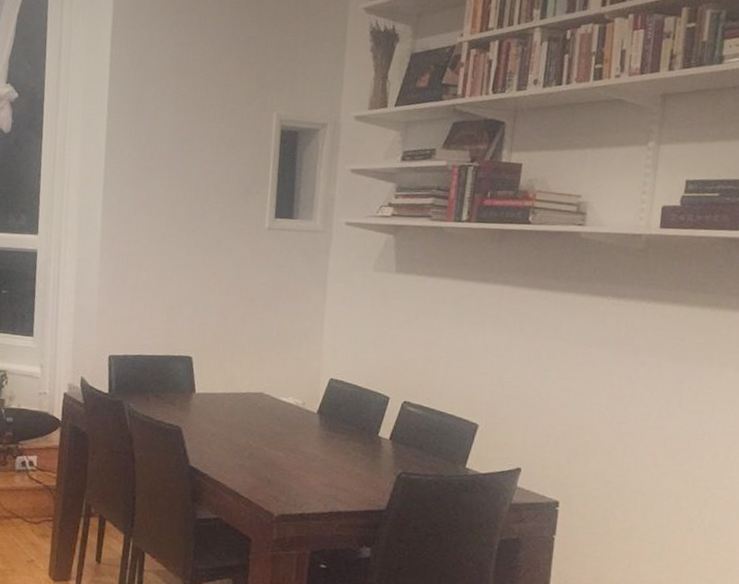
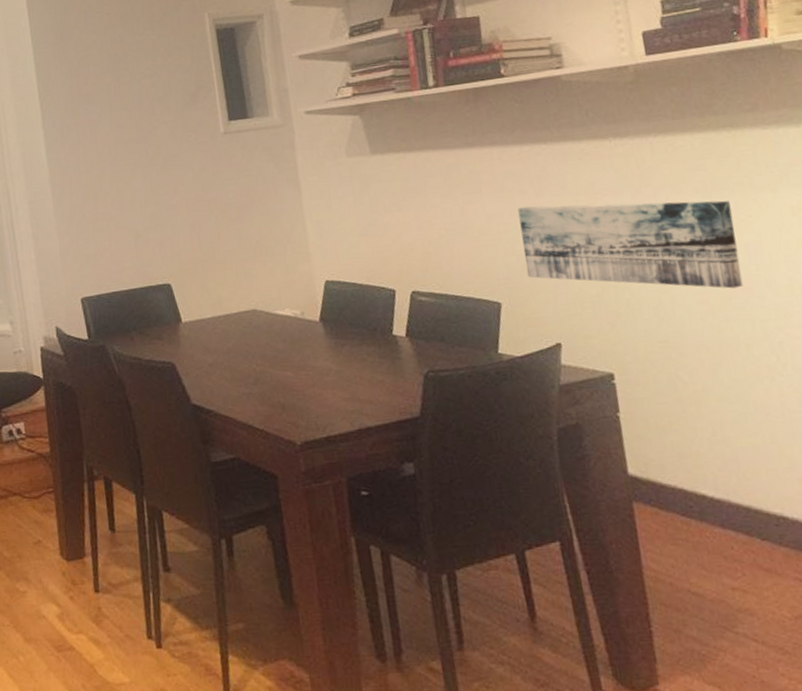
wall art: none [507,344,696,448] -> present [517,200,743,289]

